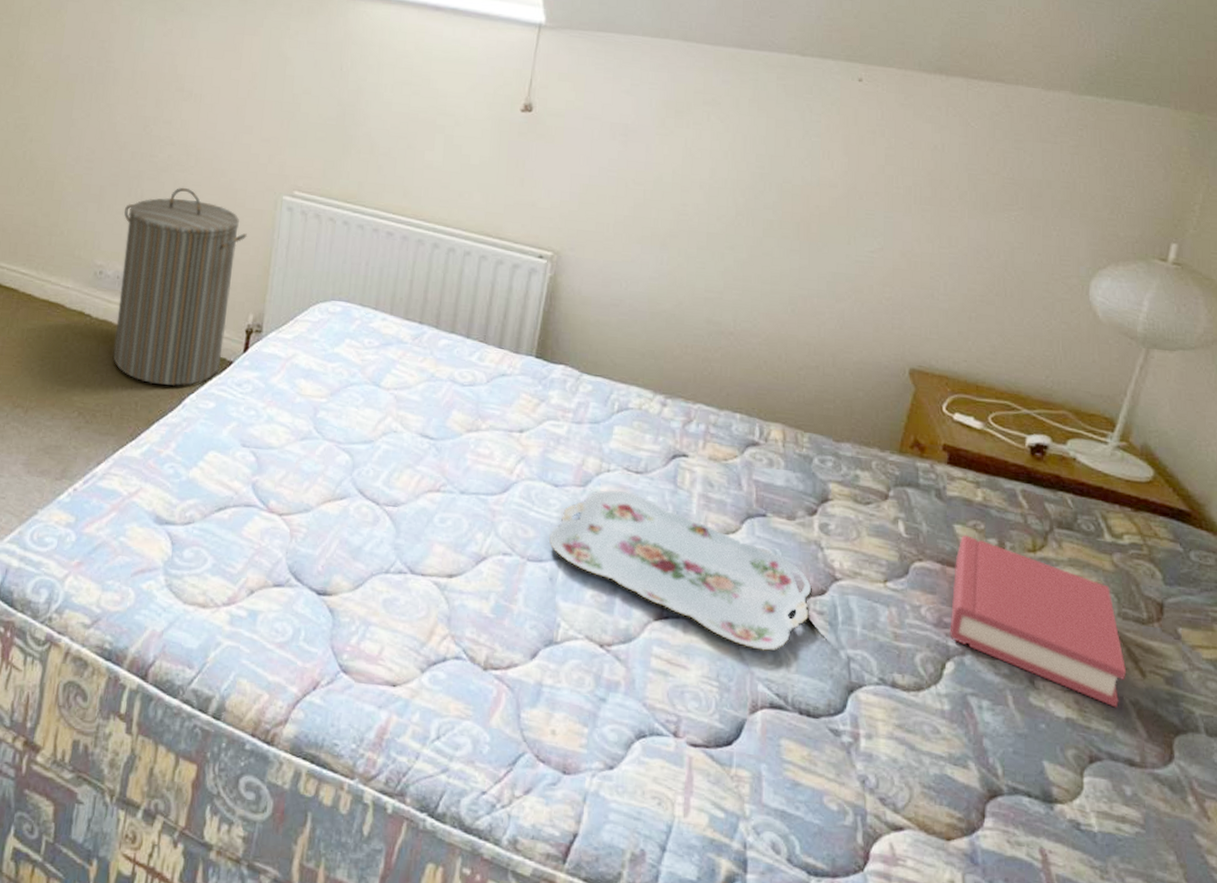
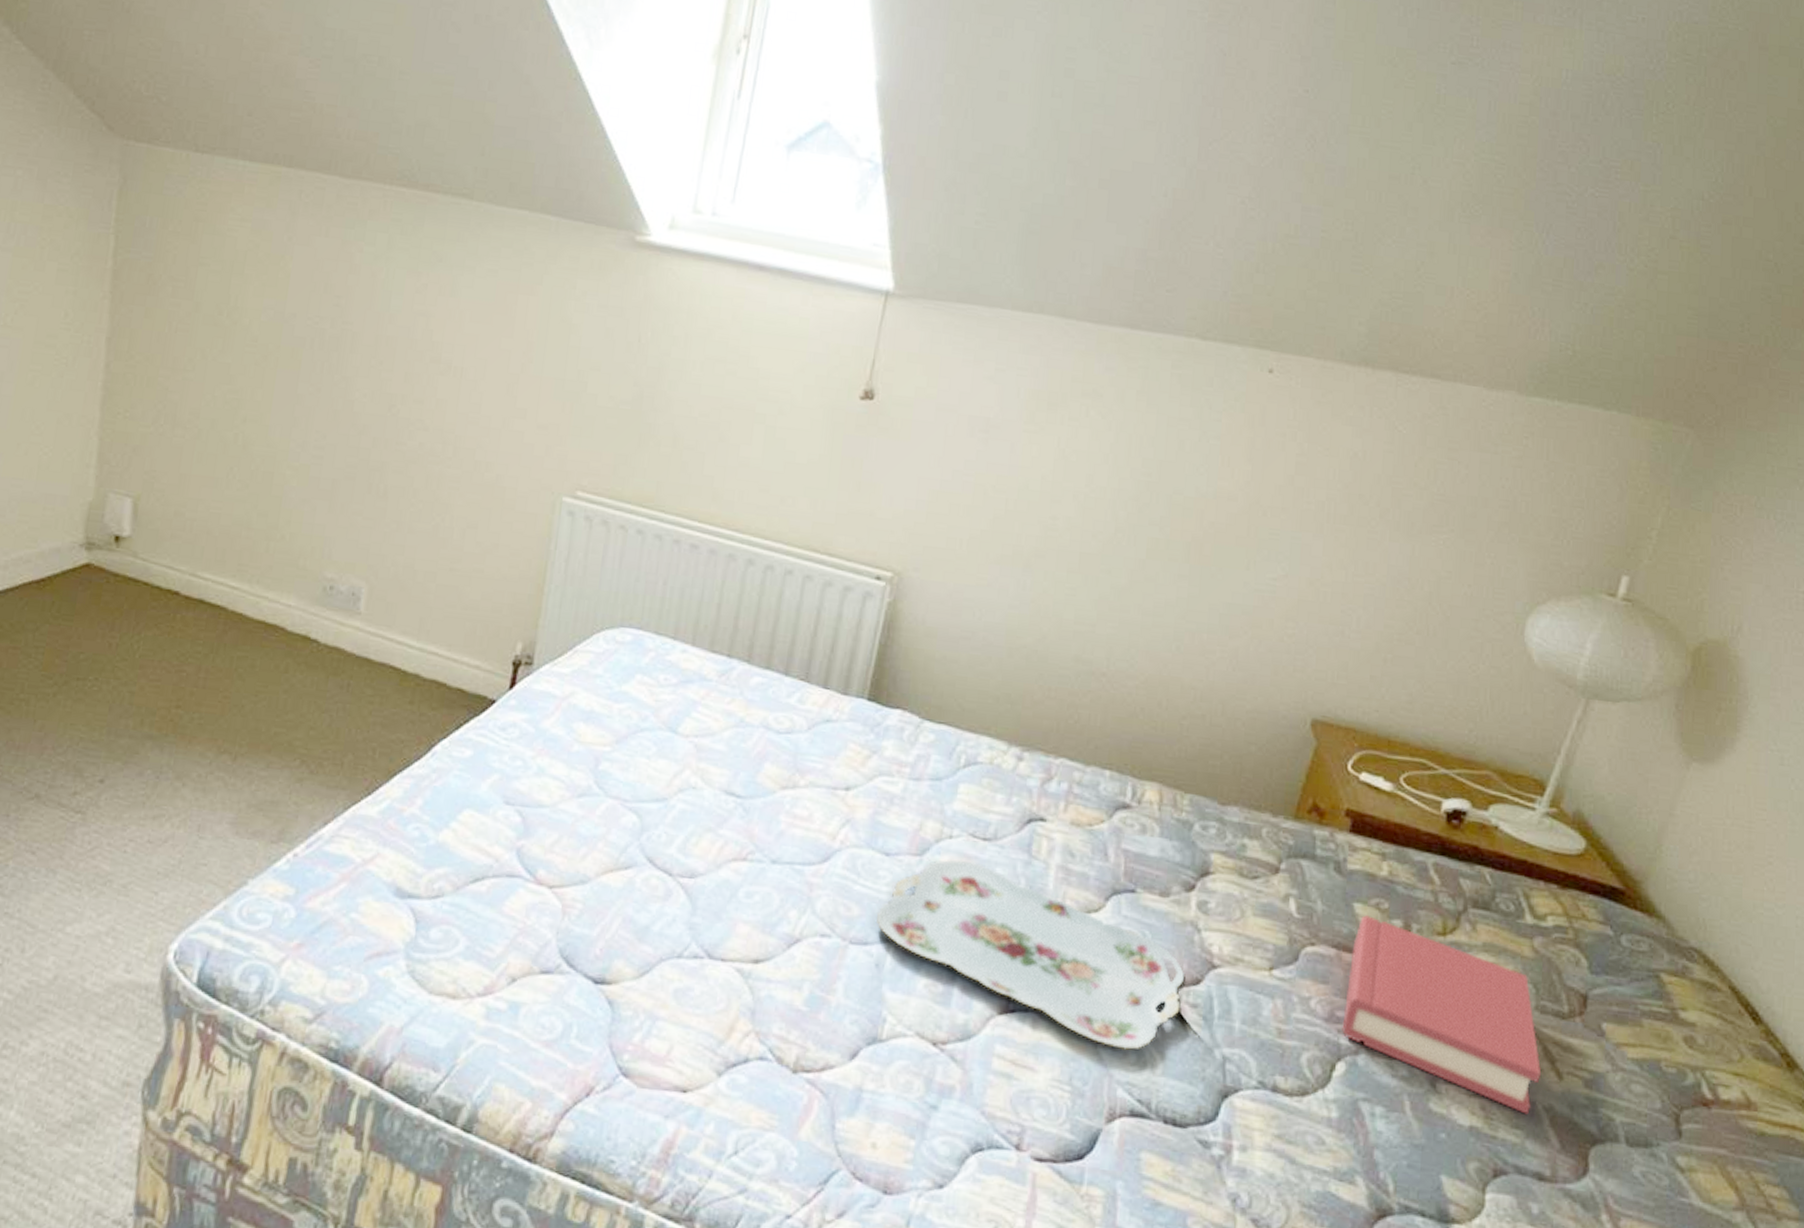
laundry hamper: present [113,187,248,386] -> none [345,483,518,729]

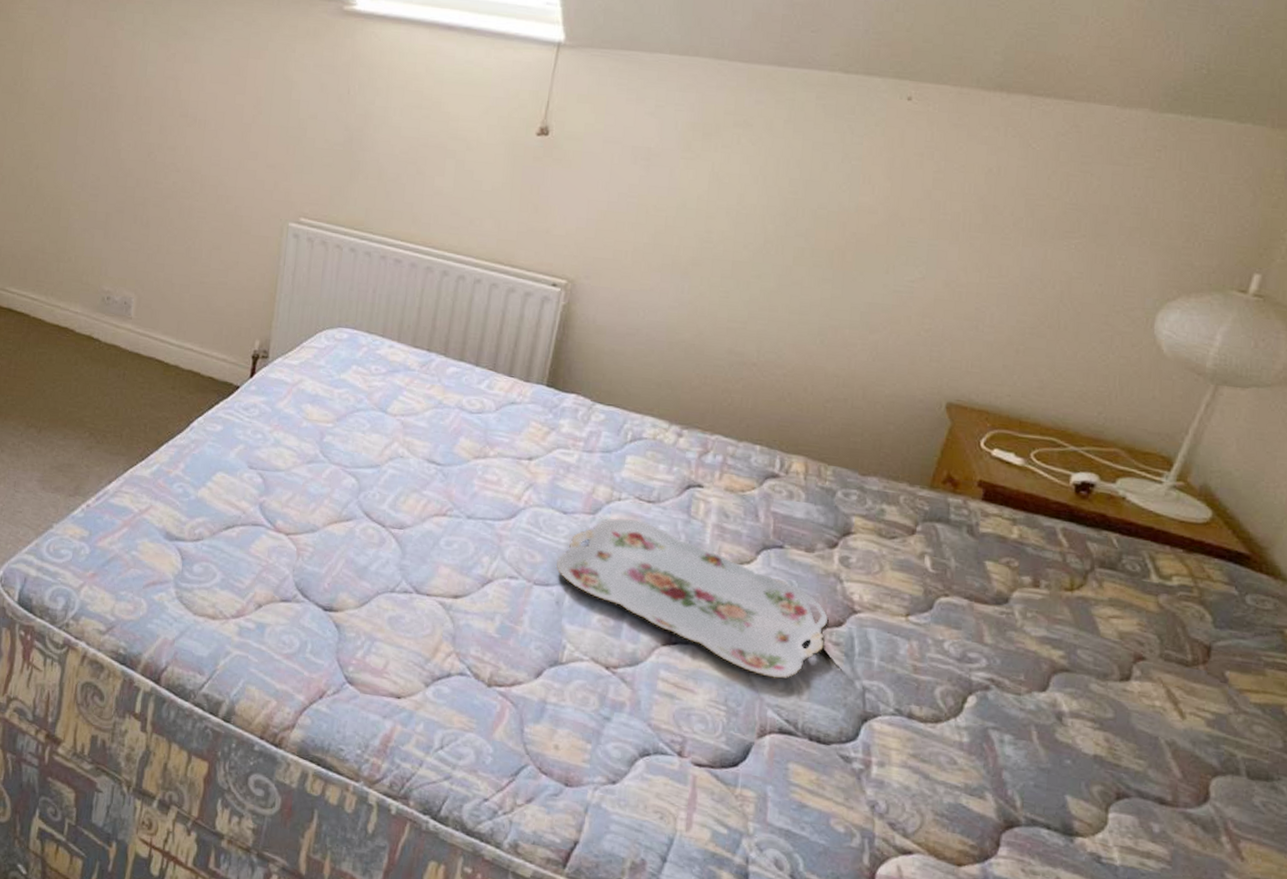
hardback book: present [1342,914,1542,1115] -> none [973,571,1165,748]

